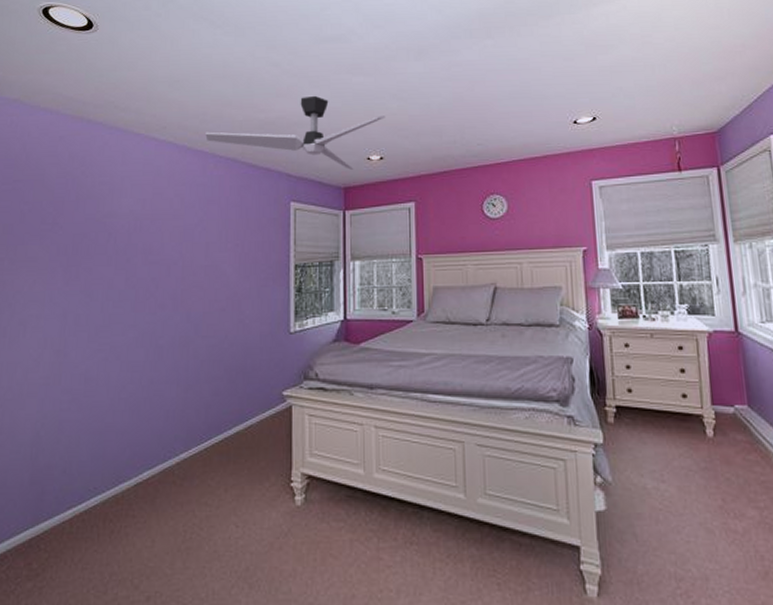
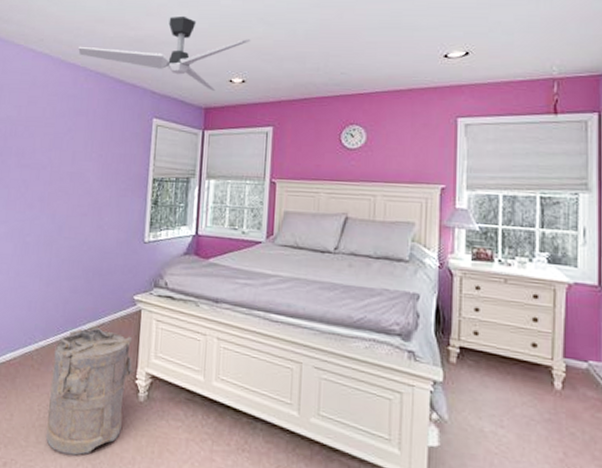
laundry hamper: none [193,431,289,577] -> present [46,327,134,456]

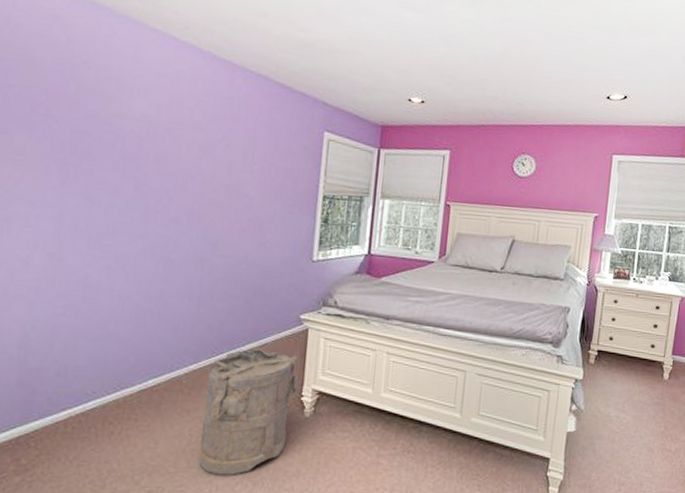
ceiling fan: present [78,15,251,91] -> none [235,22,432,109]

